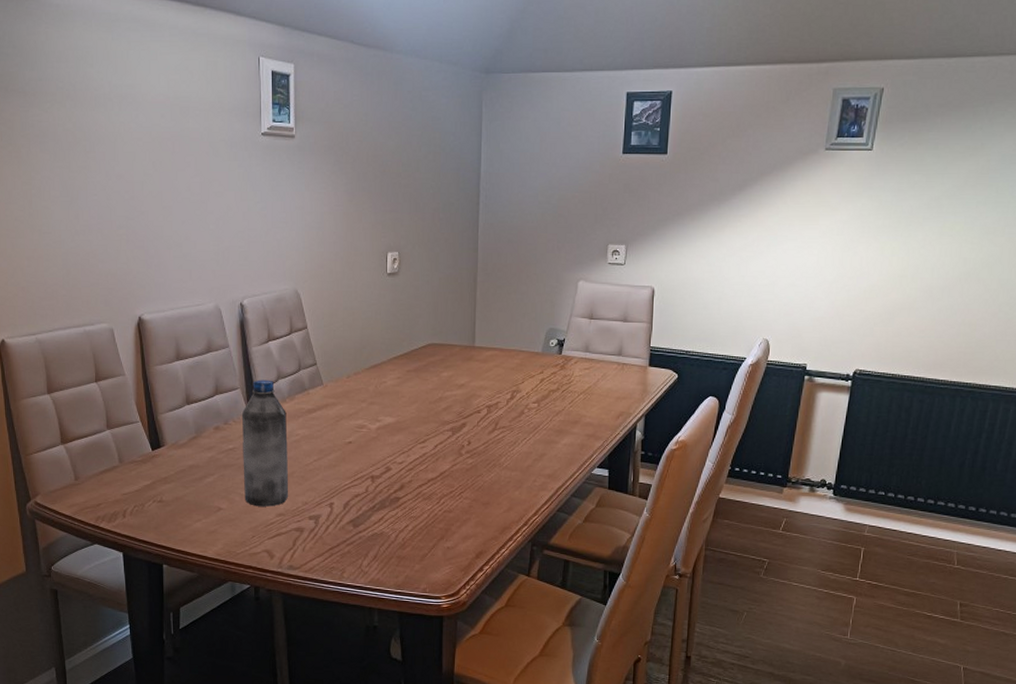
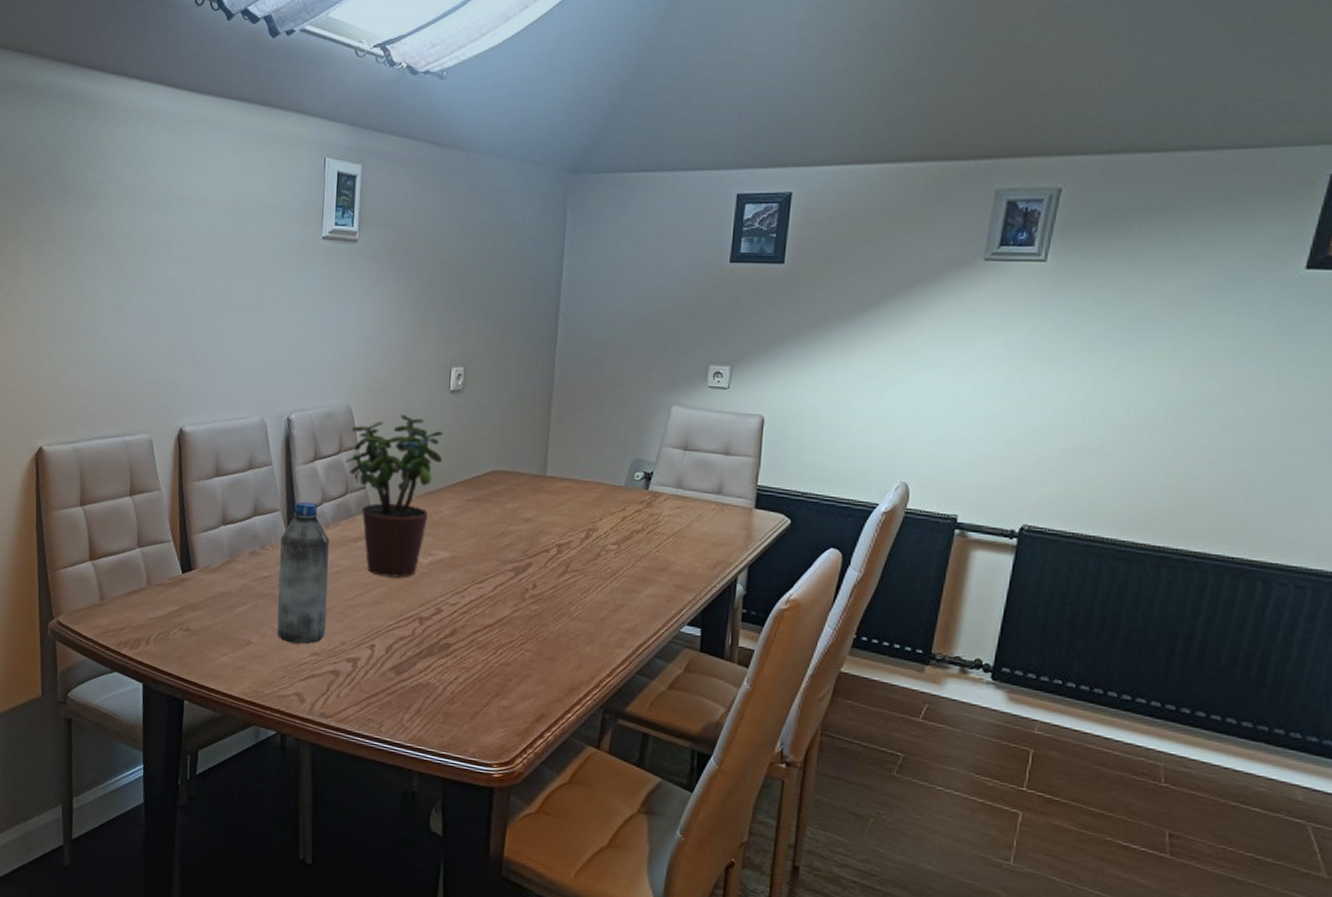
potted plant: none [297,297,384,443] -> present [345,415,443,578]

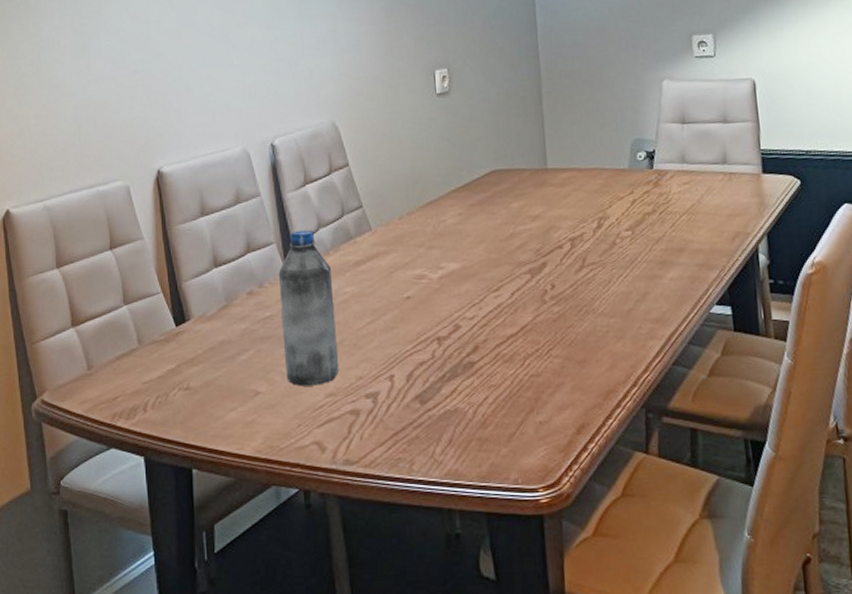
potted plant: present [345,415,443,578] -> none [338,125,439,299]

